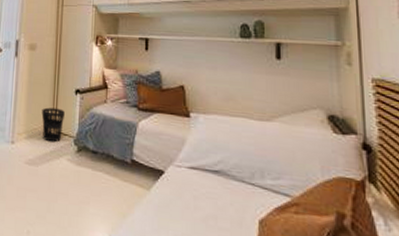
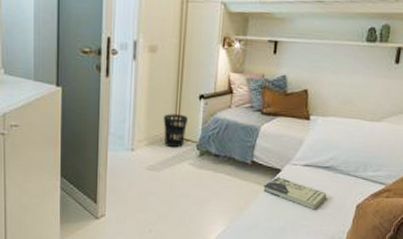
book: none [146,180,221,223] -> present [263,177,327,210]

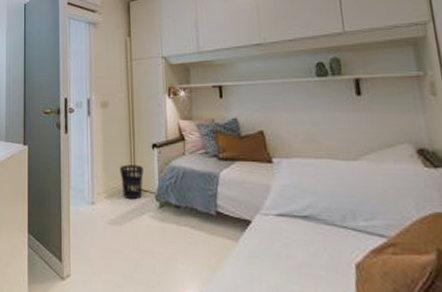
book: present [263,177,327,210] -> none [235,230,314,271]

